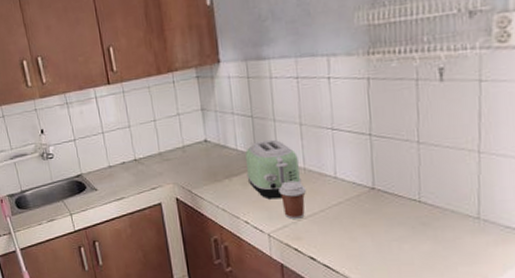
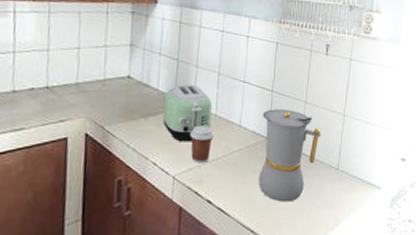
coffee maker: none [361,153,448,258] -> present [258,109,322,202]

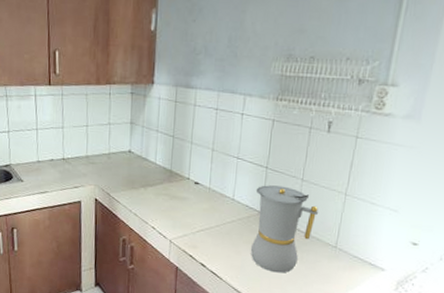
toaster: present [162,83,212,142] -> none [160,158,206,211]
coffee cup: present [190,125,214,164] -> none [185,196,207,231]

